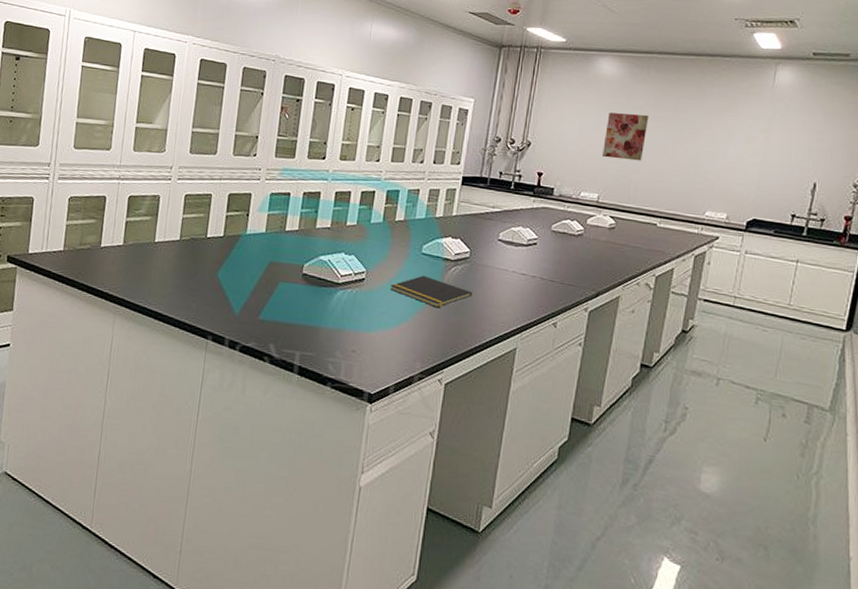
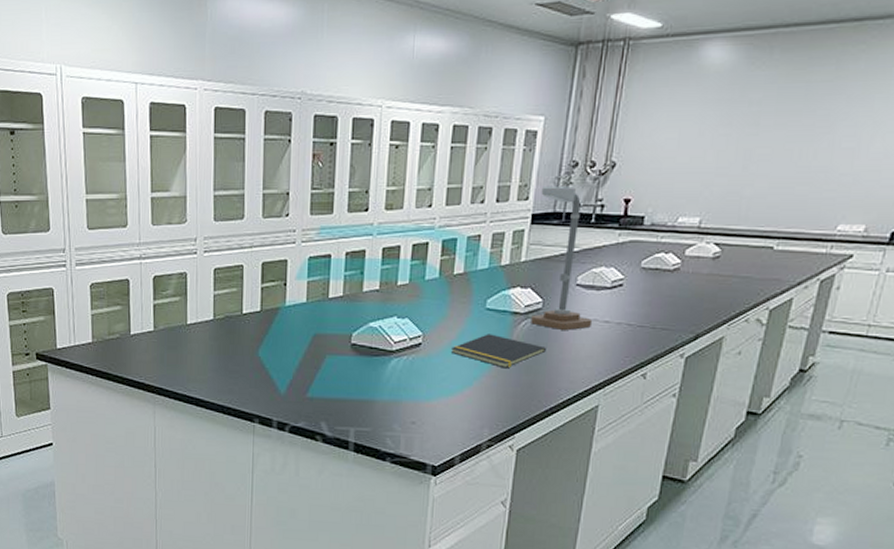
desk lamp: none [460,155,512,279] -> present [531,187,593,330]
wall art: present [602,112,649,161] -> none [707,110,770,171]

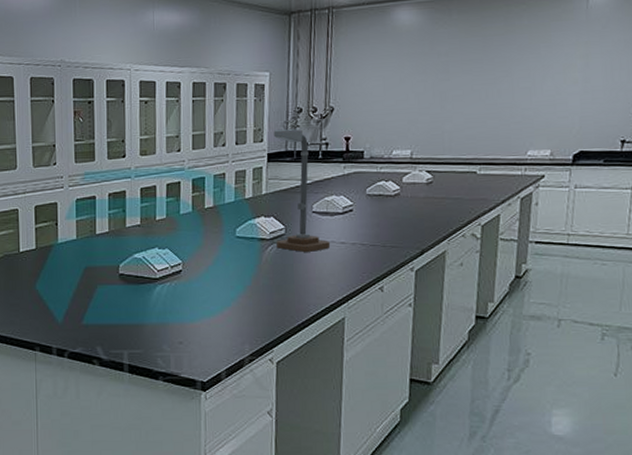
notepad: present [451,334,546,369] -> none [209,259,293,289]

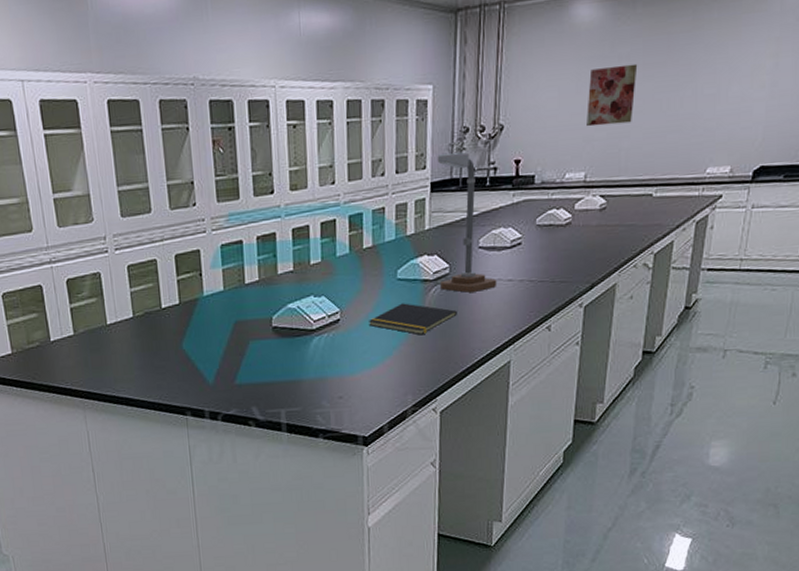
notepad: none [209,259,293,289] -> present [369,303,457,335]
wall art: none [410,60,456,112] -> present [587,63,638,127]

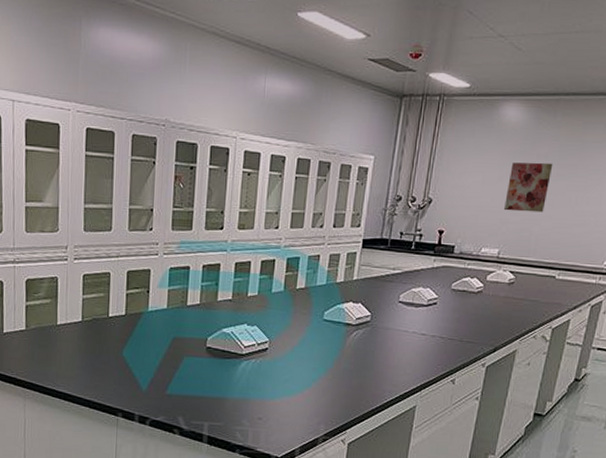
notepad: present [369,303,457,335] -> none [293,341,373,373]
desk lamp: present [437,152,497,293] -> none [361,216,412,341]

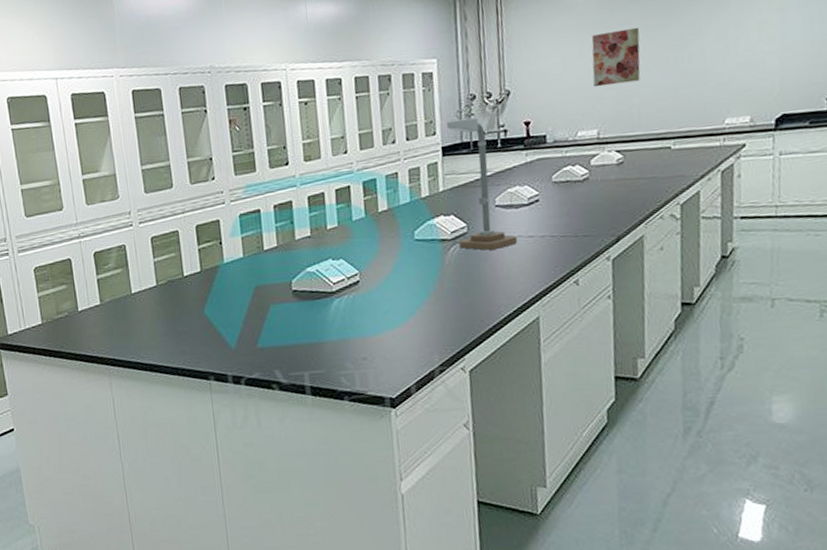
desk lamp: none [361,216,412,341] -> present [446,117,518,250]

